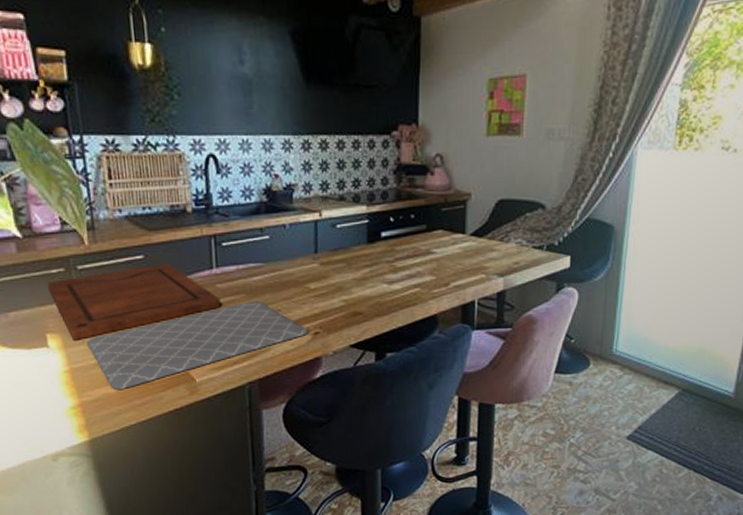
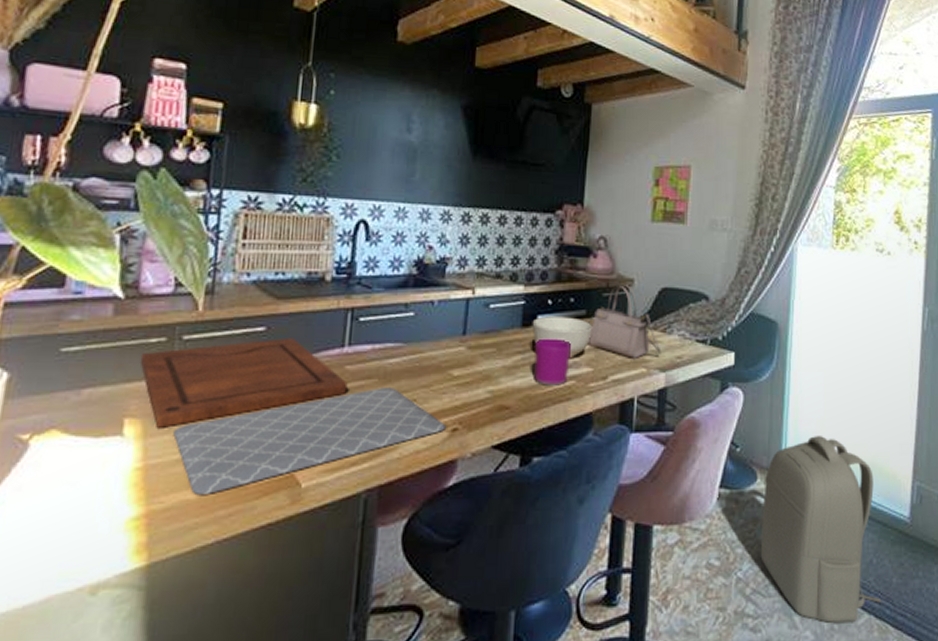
bowl: none [376,232,433,269] -> present [532,316,593,359]
mug: none [380,252,415,293] -> present [533,338,572,386]
handbag: none [429,199,499,267] -> present [587,285,661,360]
backpack: none [591,327,702,477] -> present [760,436,882,624]

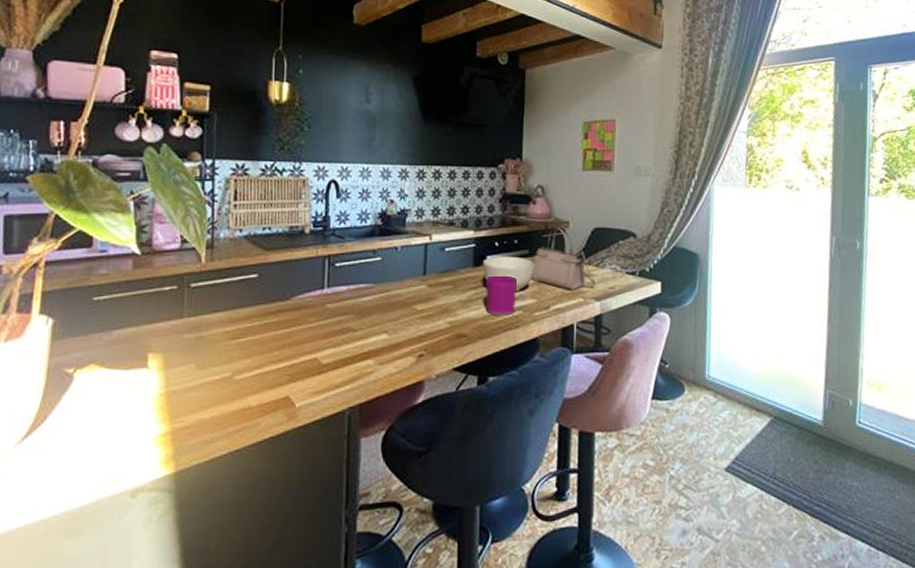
cutting board: present [139,337,348,428] -> none [157,282,329,361]
placemat: present [173,388,446,496] -> none [188,322,413,416]
backpack: present [760,436,882,624] -> none [689,352,800,514]

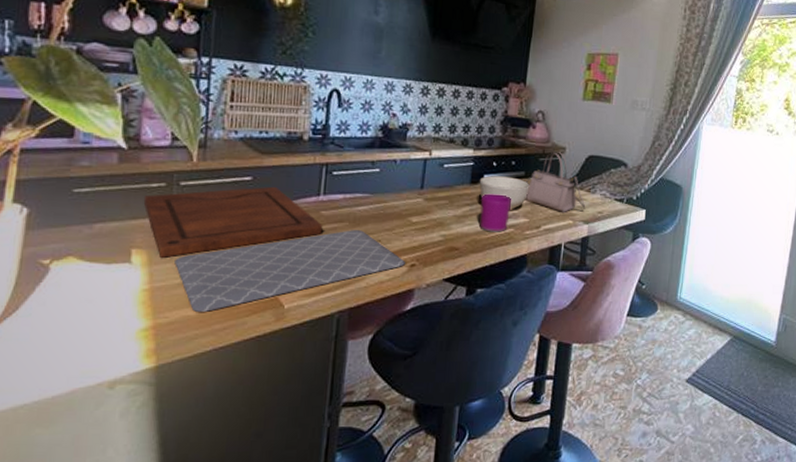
cutting board: none [157,282,329,361] -> present [143,186,323,258]
placemat: none [188,322,413,416] -> present [174,230,405,313]

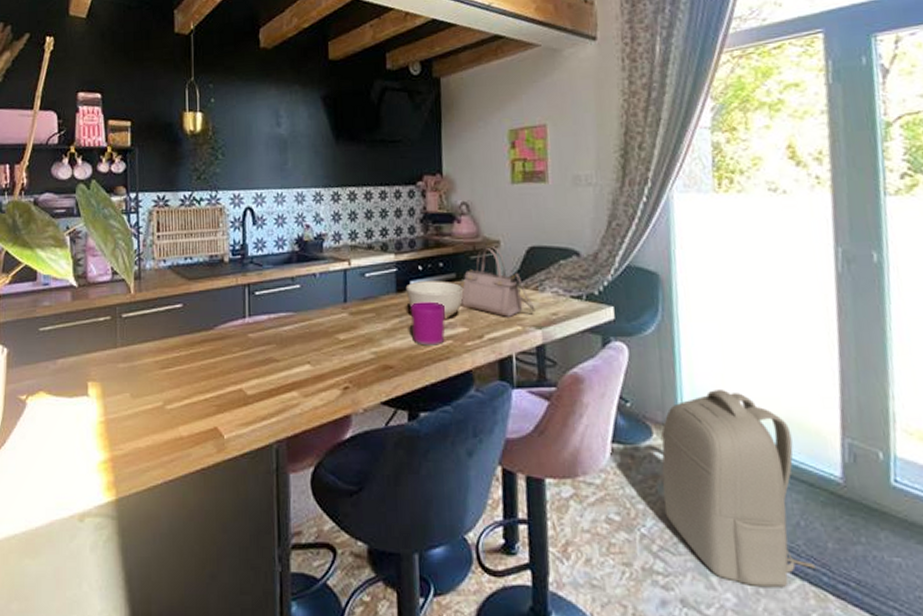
cutting board: present [143,186,323,258] -> none [94,311,252,389]
placemat: present [174,230,405,313] -> none [124,352,338,445]
backpack: none [656,278,750,420] -> present [660,390,817,588]

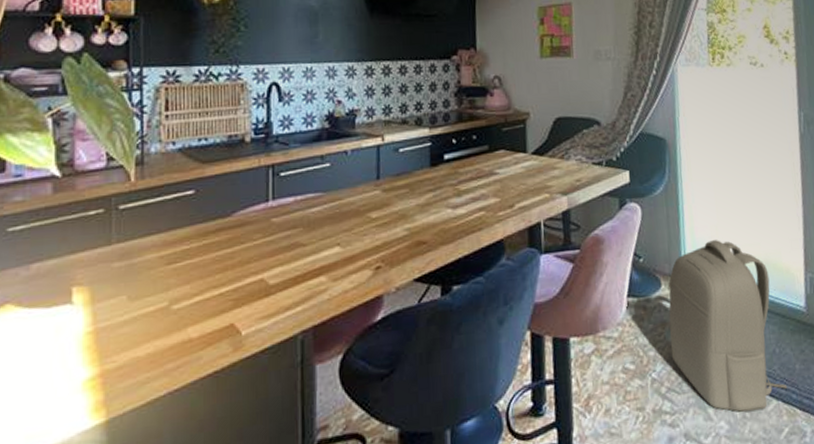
bowl: present [405,280,464,320] -> none [439,153,496,192]
mug: present [410,301,446,346] -> none [443,174,479,219]
handbag: present [459,246,536,318] -> none [491,118,562,187]

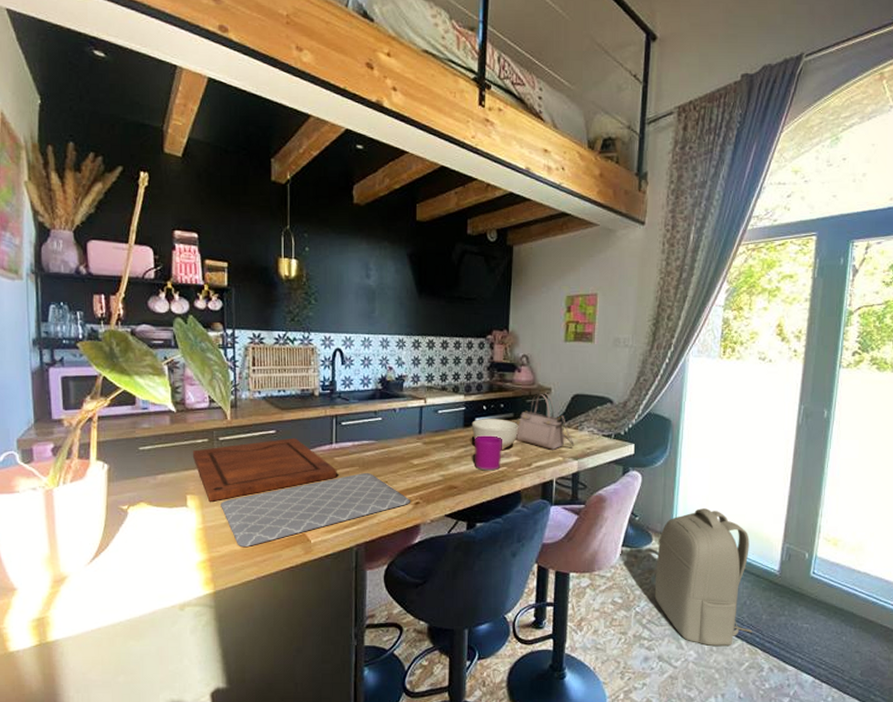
cutting board: none [81,197,275,293] -> present [192,437,337,502]
placemat: none [119,234,369,352] -> present [221,473,410,548]
bowl: none [439,153,496,192] -> present [471,419,519,451]
mug: none [443,174,479,219] -> present [474,435,503,471]
handbag: none [491,118,562,187] -> present [515,393,574,451]

